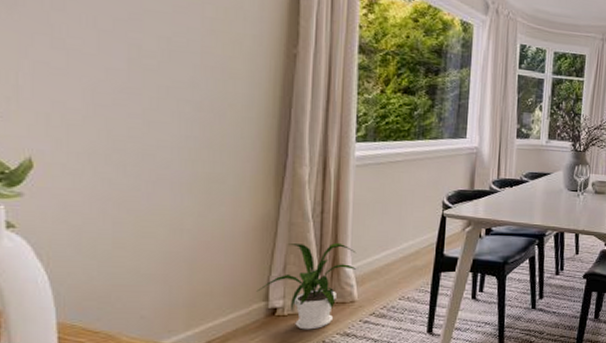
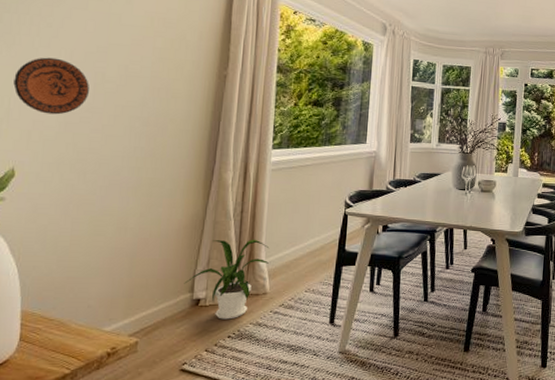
decorative plate: none [20,23,122,95] -> present [13,57,89,115]

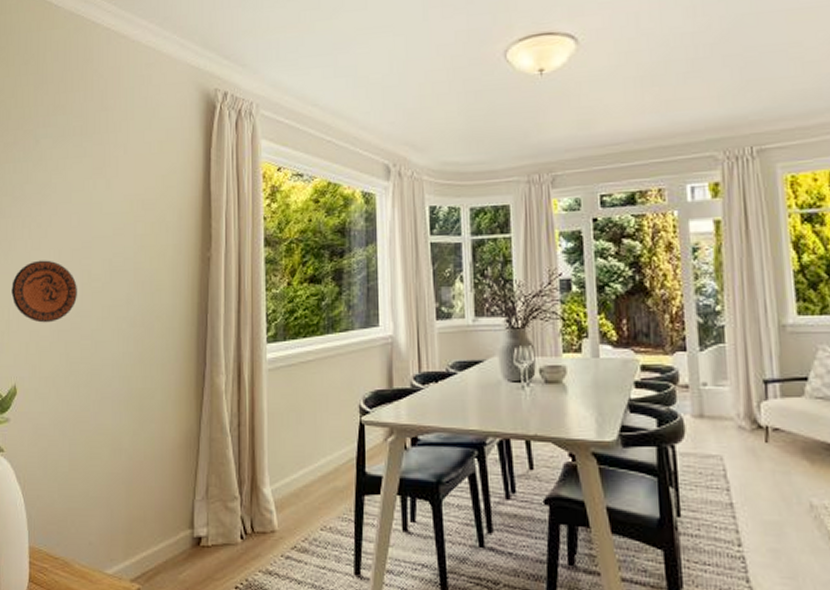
house plant: present [184,239,270,320] -> none [183,460,274,565]

